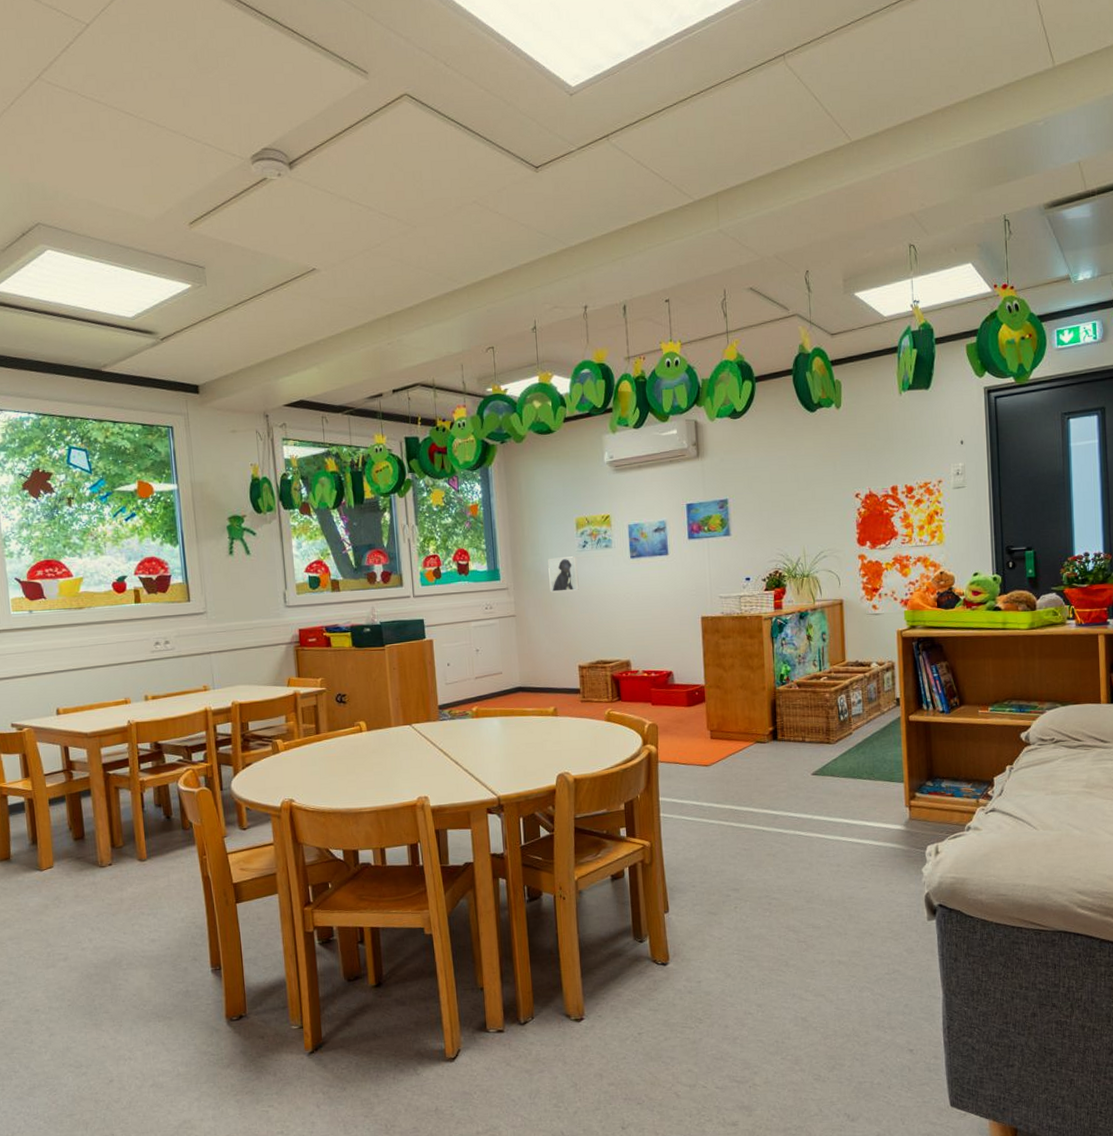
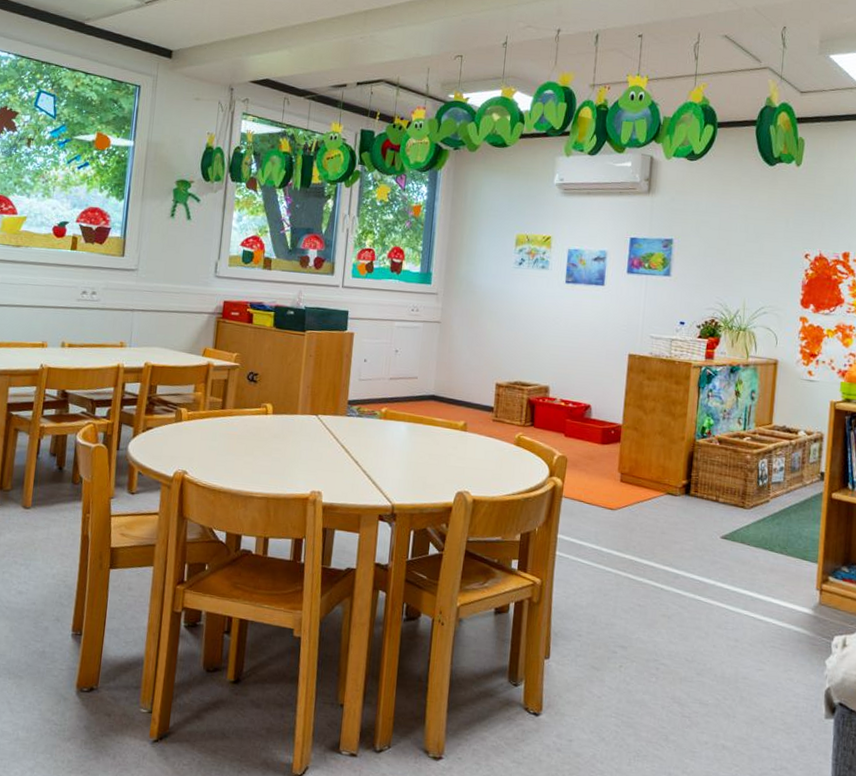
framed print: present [548,556,579,592] -> none [479,270,512,307]

